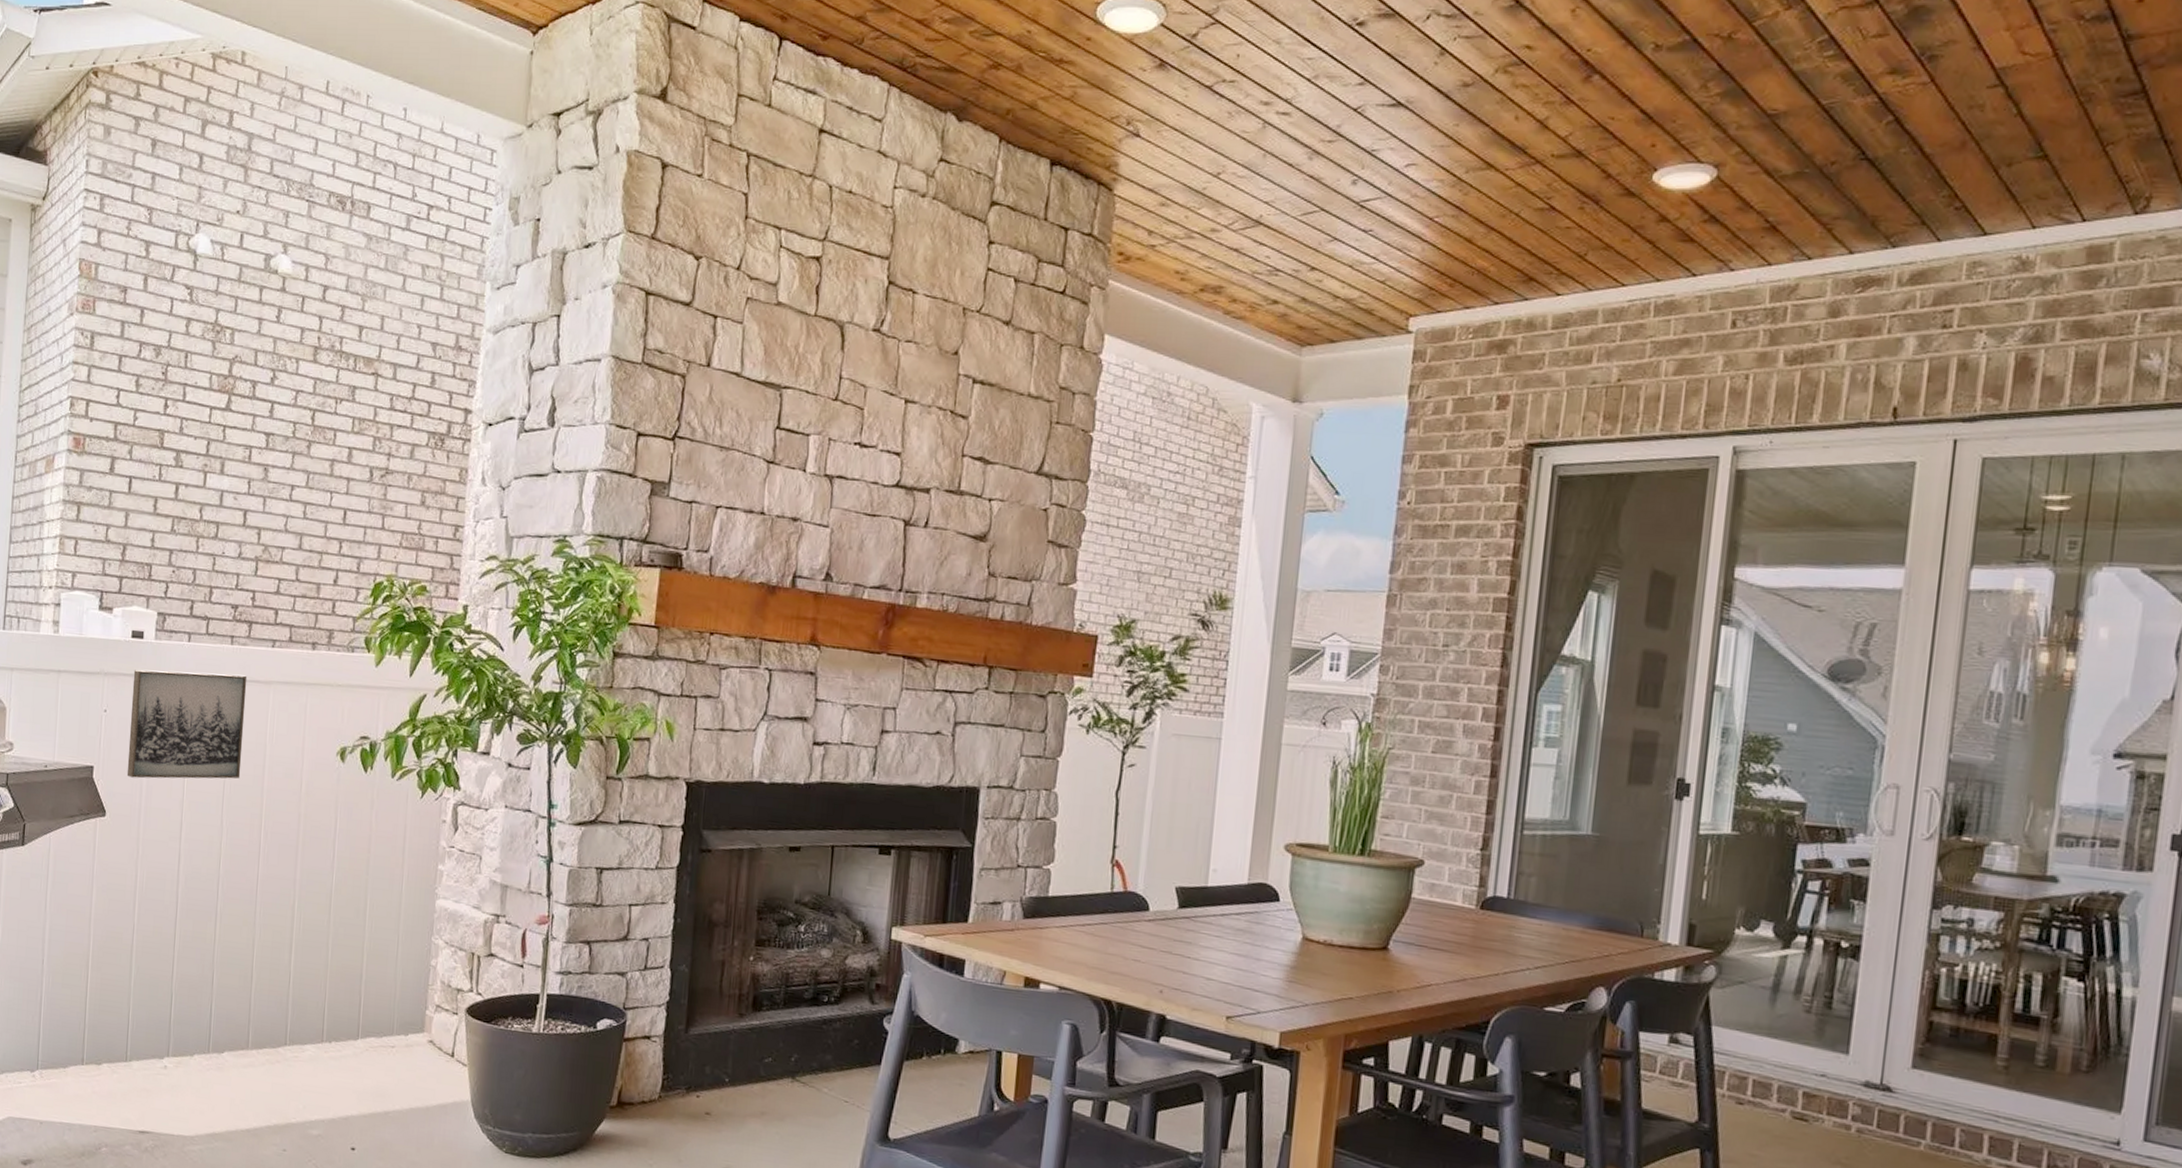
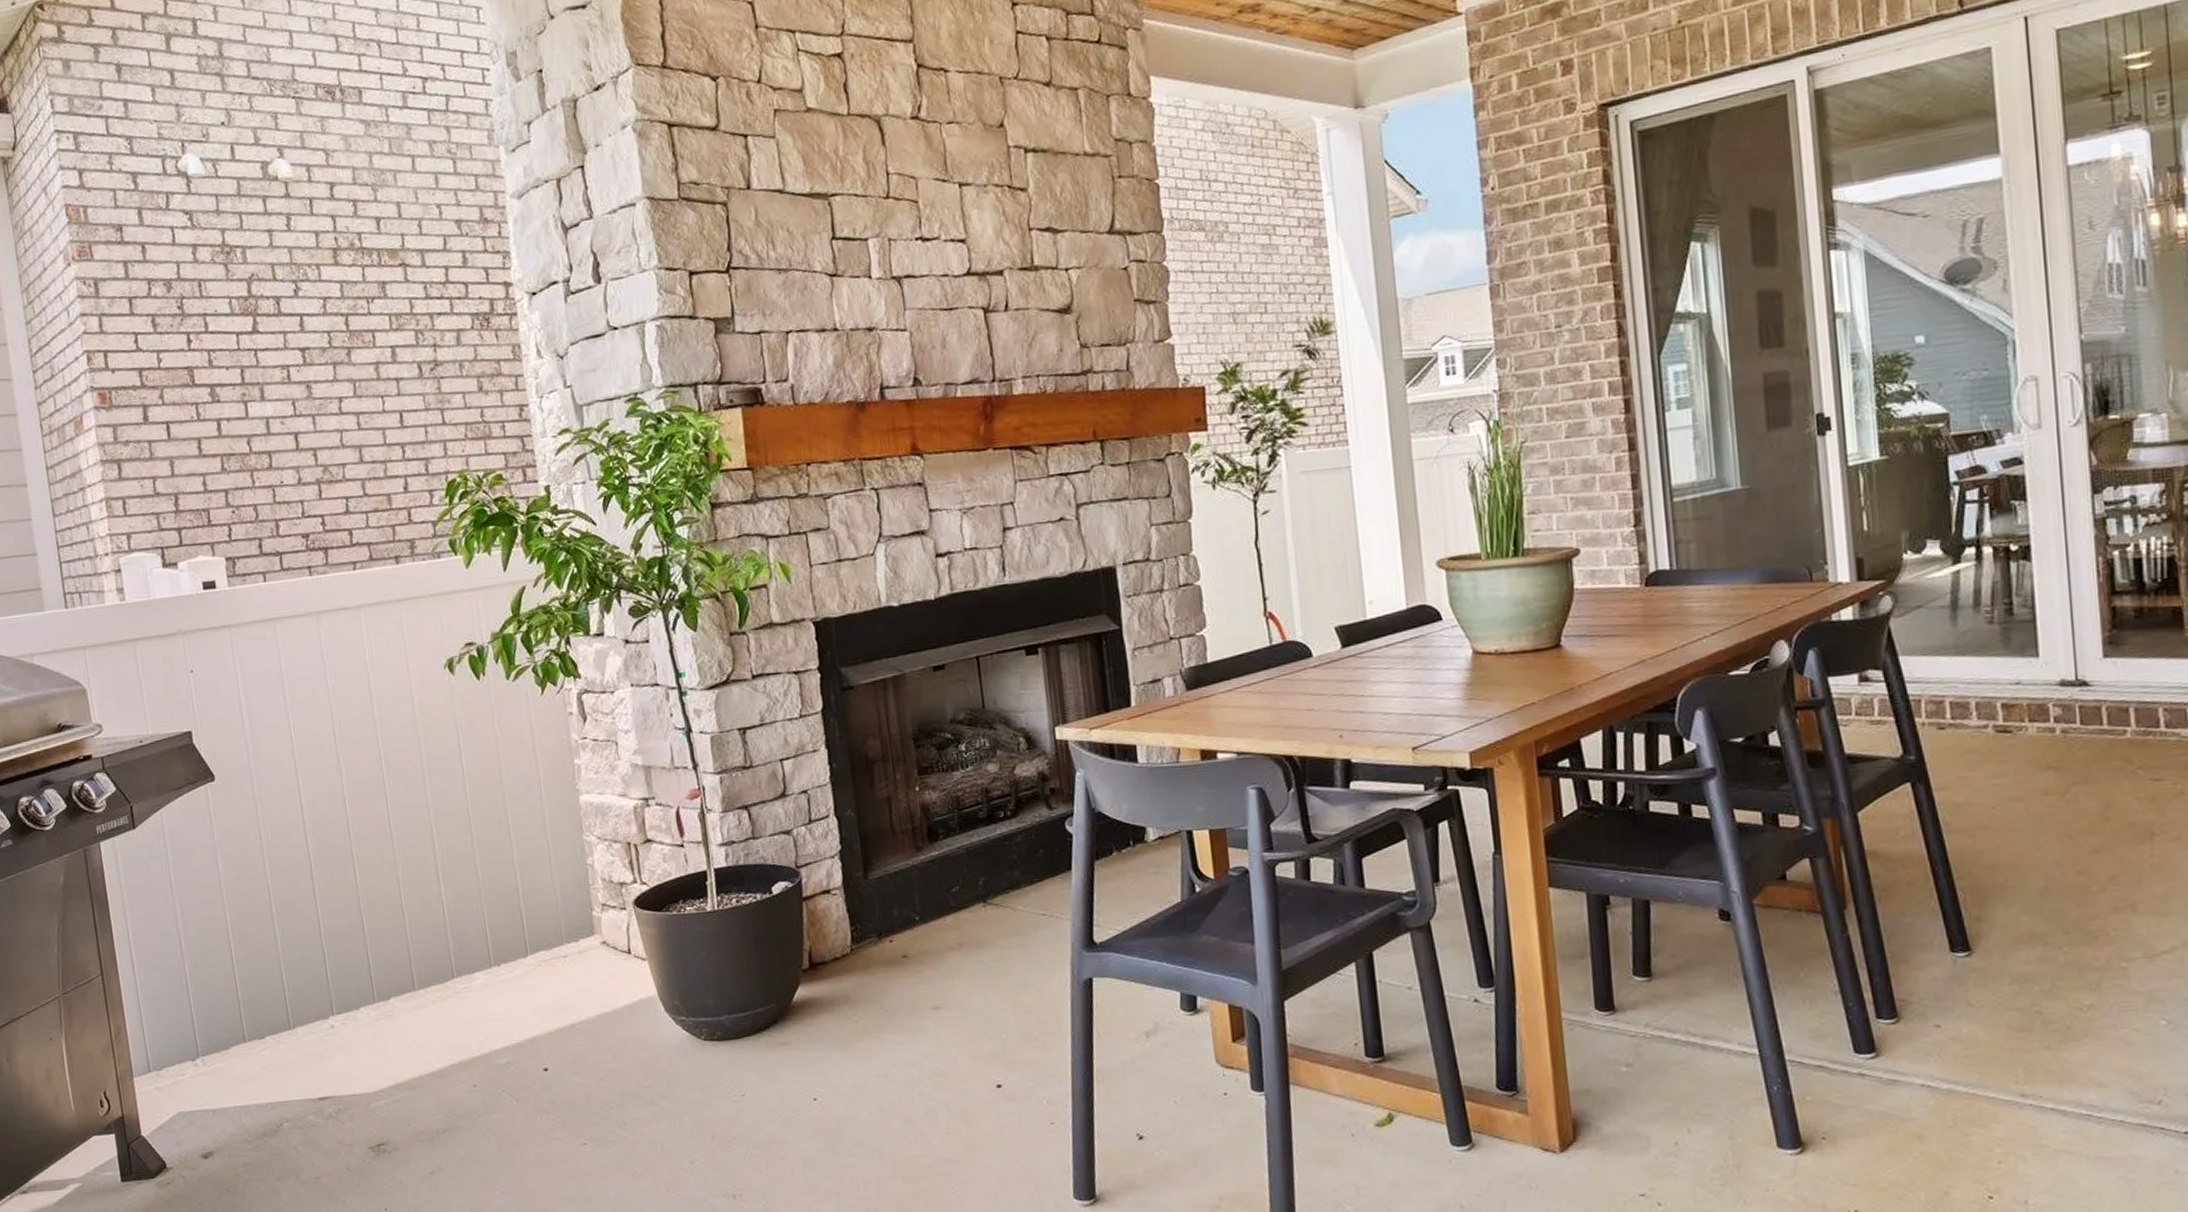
wall art: present [126,669,248,779] -> none [213,605,348,735]

